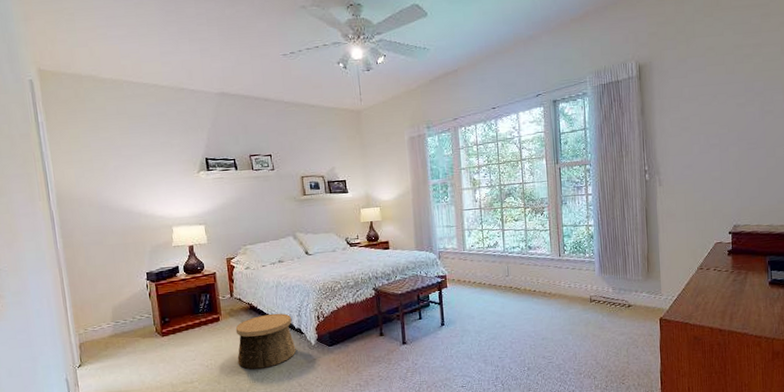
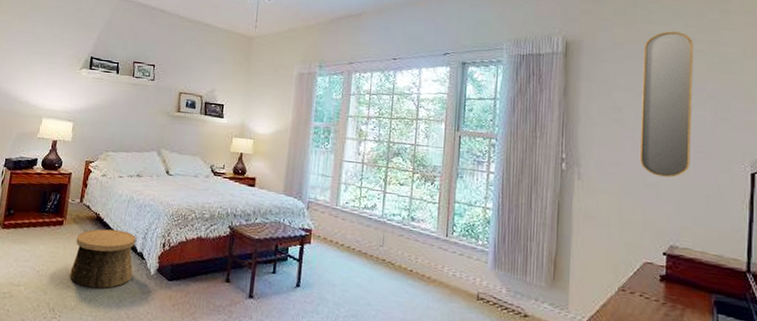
home mirror: none [702,40,745,170] -> present [639,31,693,178]

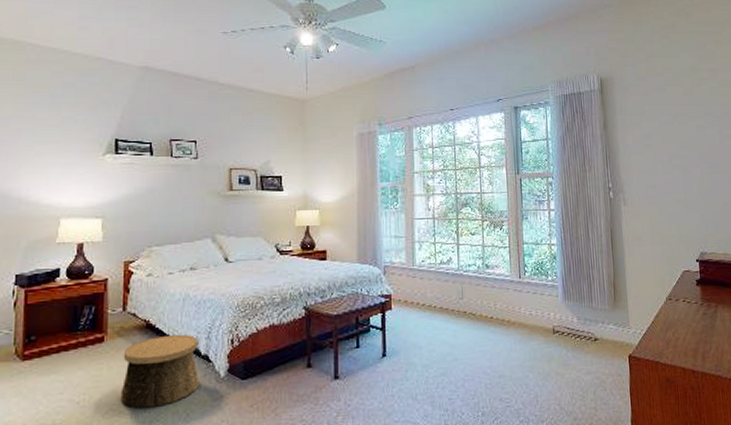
home mirror: present [639,31,693,178] -> none [662,63,708,193]

